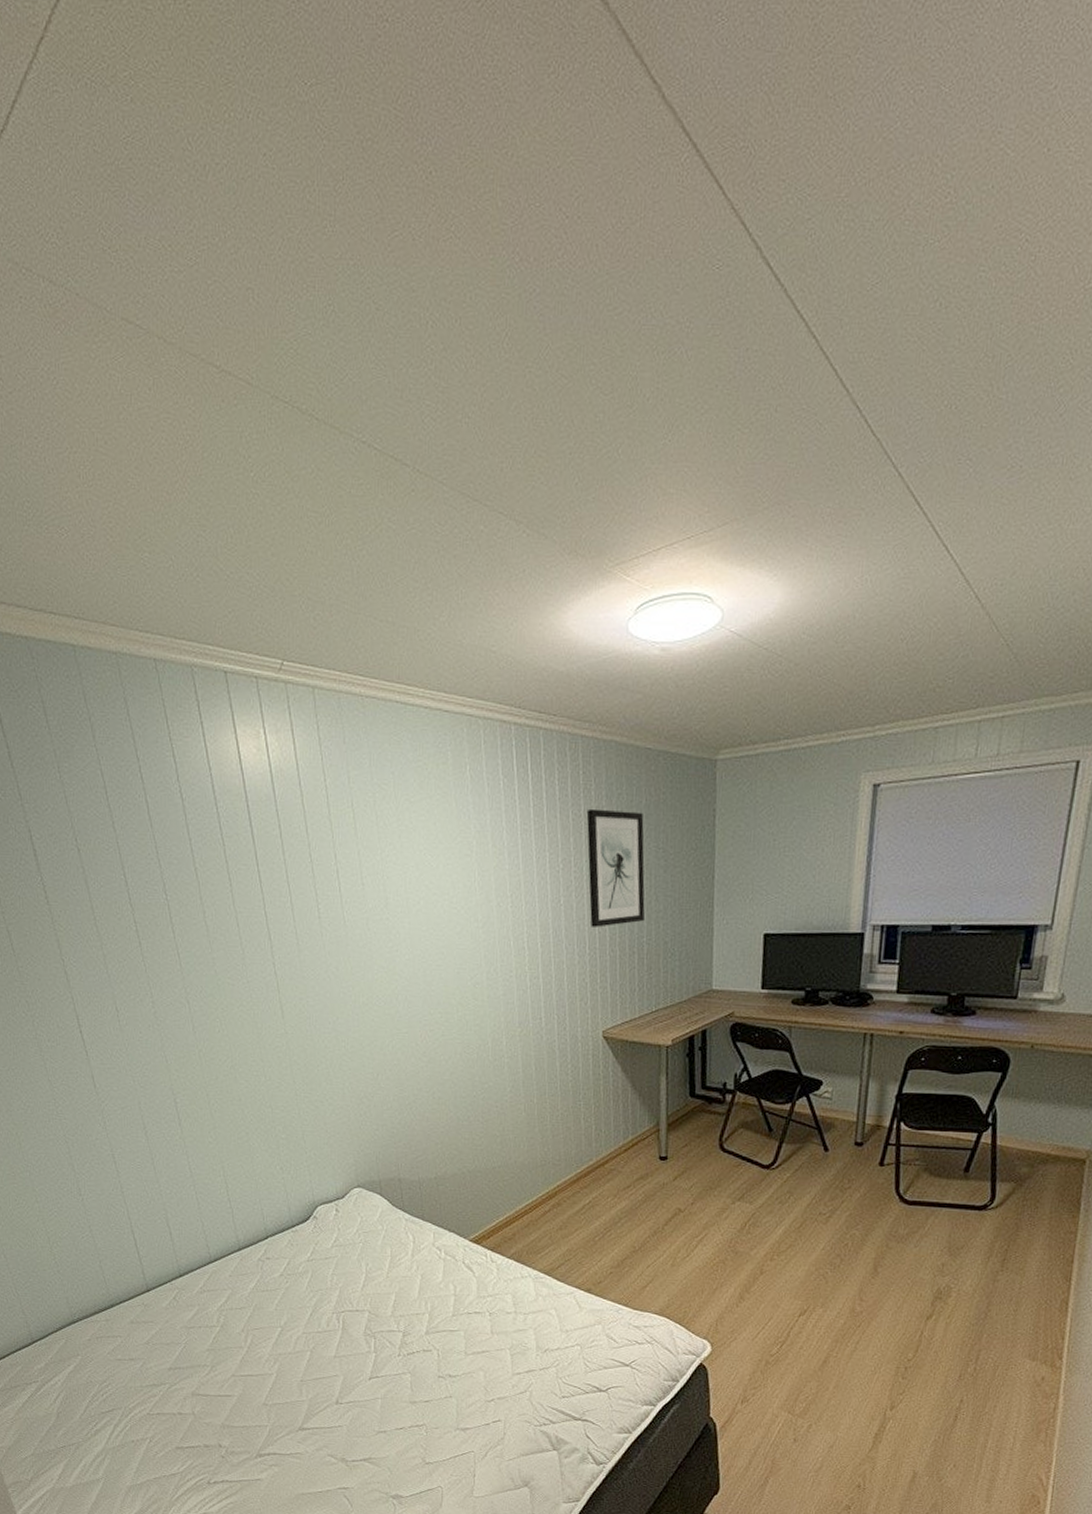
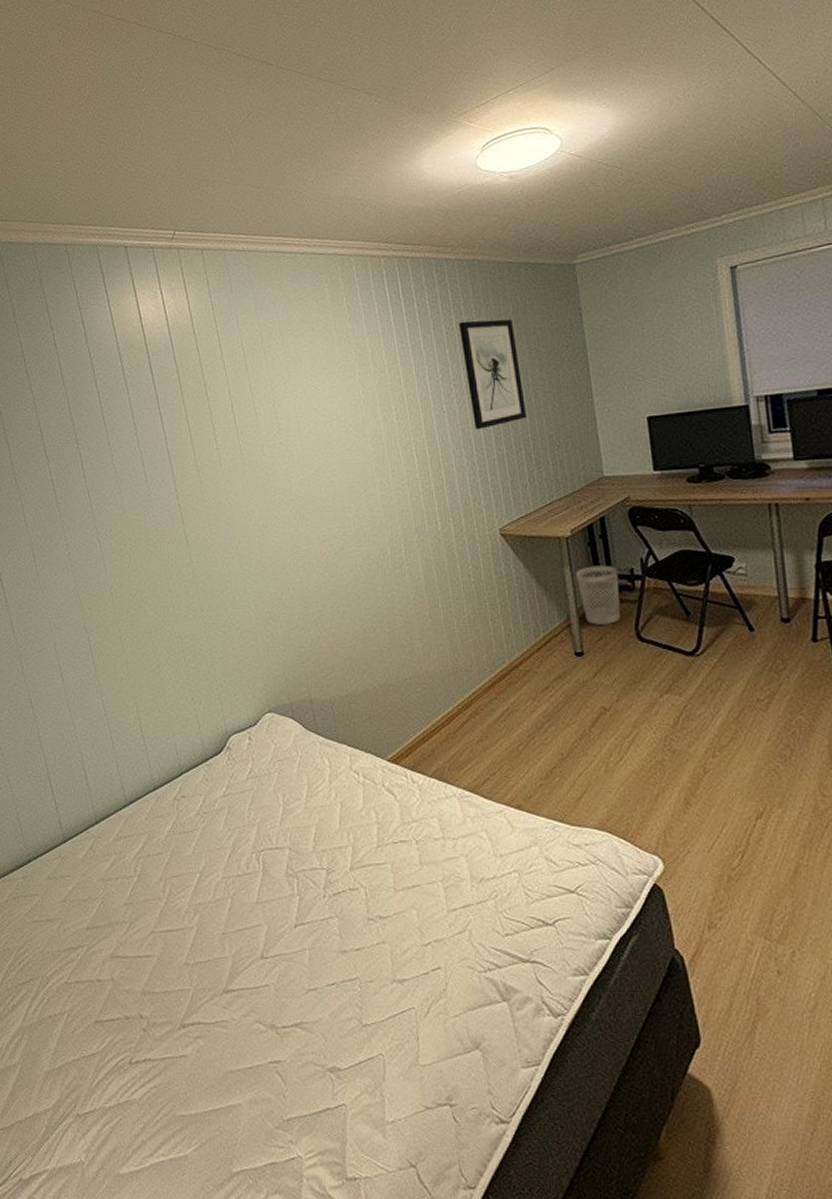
wastebasket: none [670,1076,712,1133] -> present [575,565,621,625]

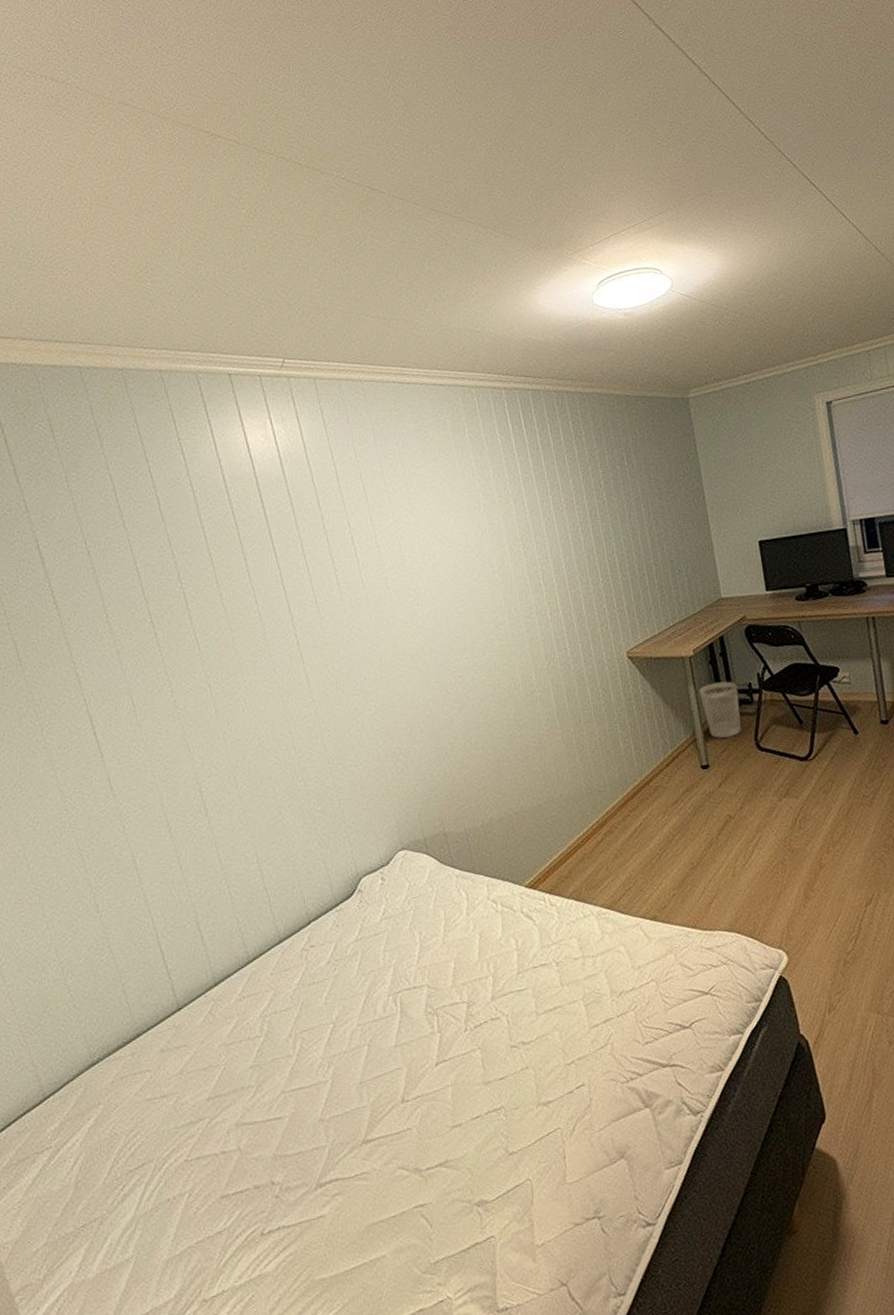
wall art: present [458,319,528,429] -> none [580,450,650,557]

